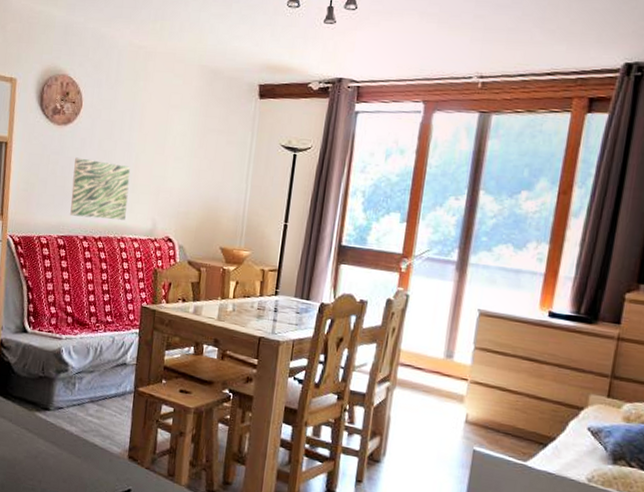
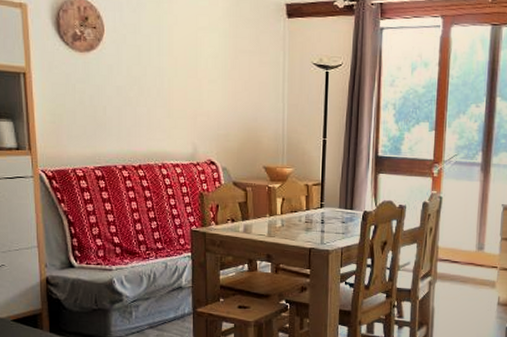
wall art: present [70,157,131,220] -> none [104,85,166,147]

